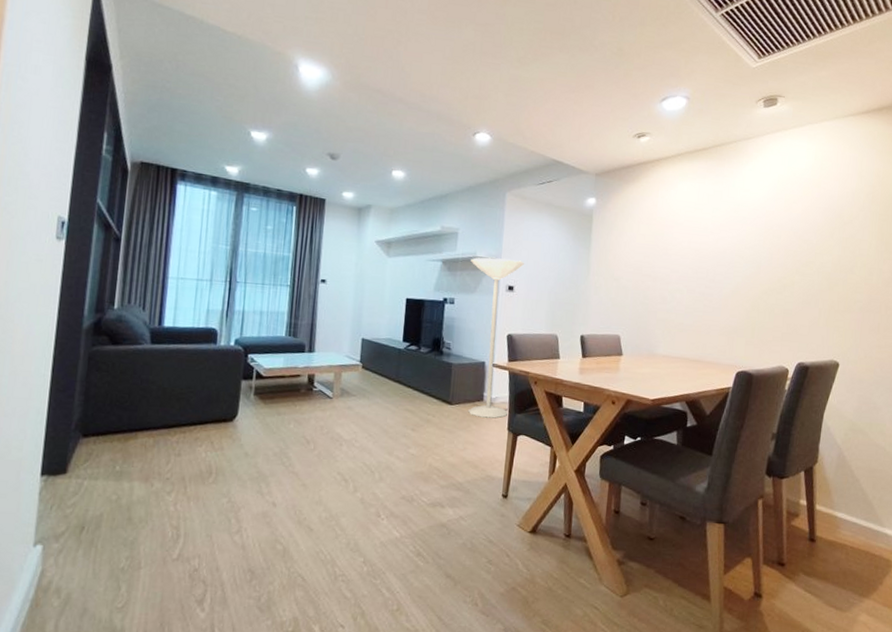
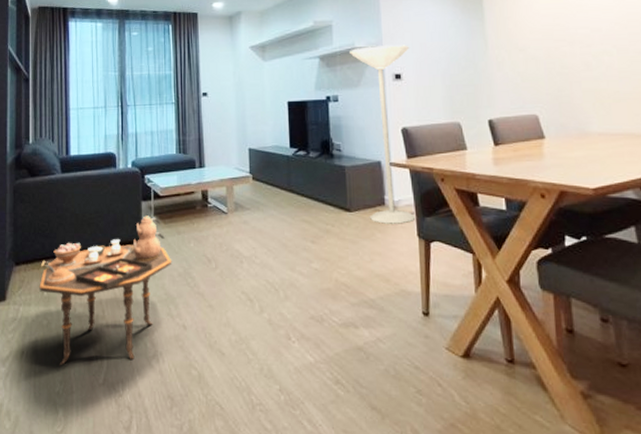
side table: none [110,395,269,541] -> present [39,216,172,365]

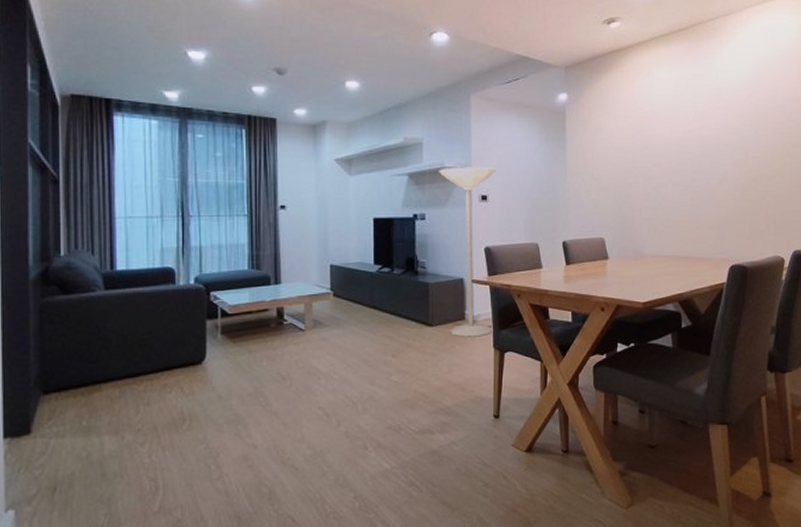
side table: present [39,216,172,365] -> none [76,335,242,497]

